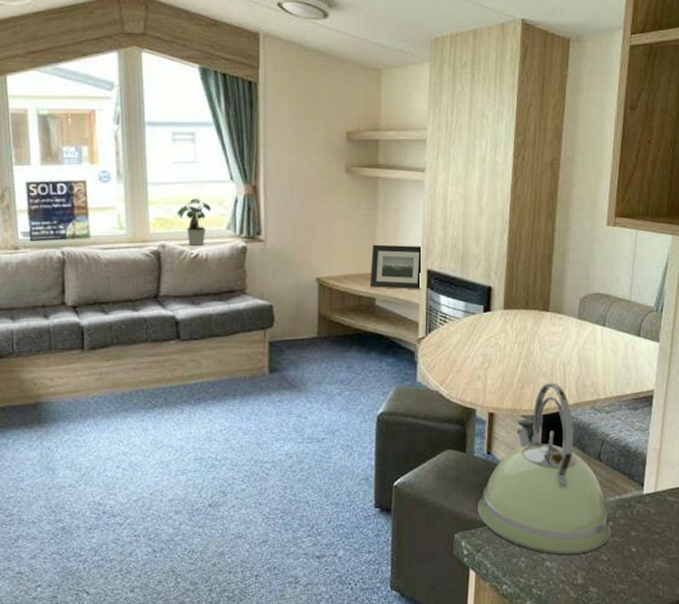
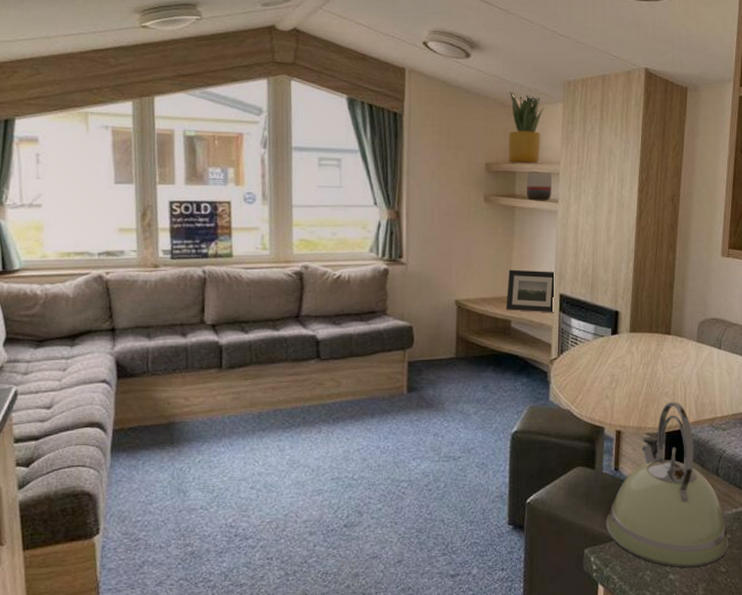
potted plant: present [177,198,211,246] -> none [321,221,354,267]
planter: none [370,53,409,131] -> present [508,92,544,164]
vase: none [391,136,418,171] -> present [527,169,552,201]

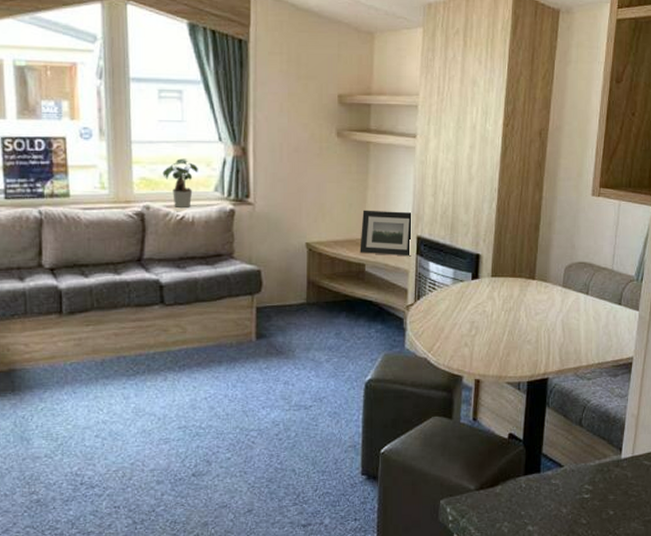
potted plant: none [321,221,354,267] -> present [162,158,198,208]
planter: present [508,92,544,164] -> none [362,16,402,95]
vase: present [527,169,552,201] -> none [383,101,410,136]
kettle: present [606,402,728,568] -> none [463,350,590,520]

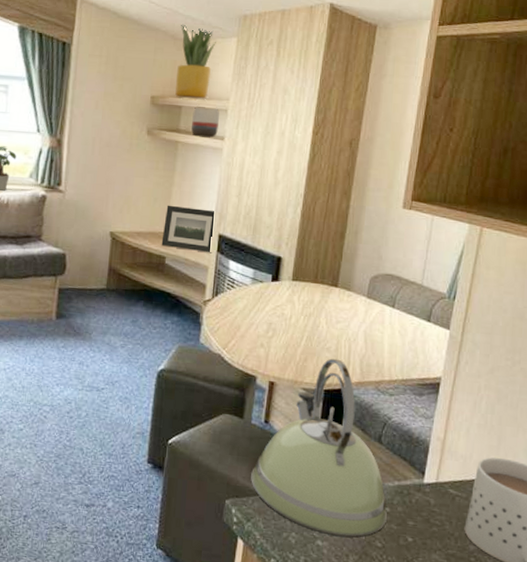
planter: none [362,16,402,95] -> present [175,25,216,99]
vase: none [383,101,410,136] -> present [191,104,219,138]
kettle: none [463,350,590,520] -> present [251,358,387,538]

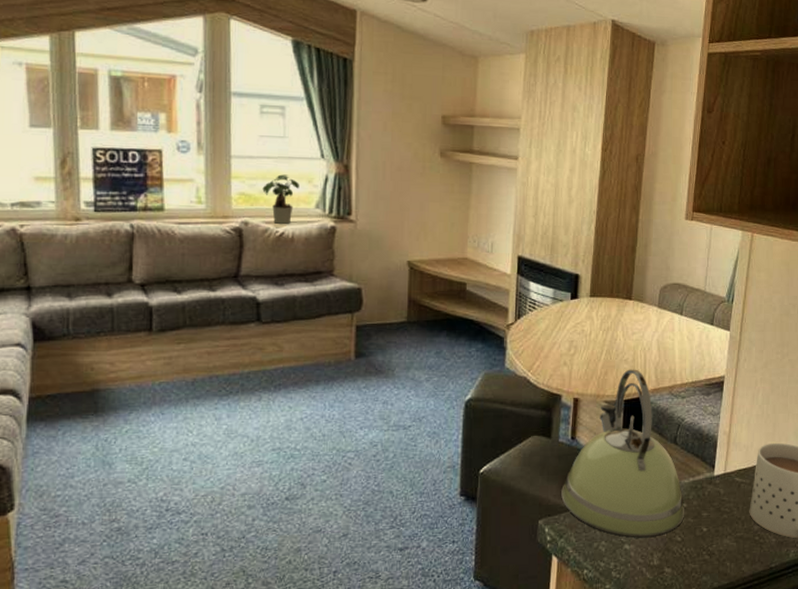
picture frame: present [161,205,214,254] -> none [461,229,513,276]
planter: present [175,25,216,99] -> none [466,40,505,118]
vase: present [191,104,219,138] -> none [485,123,512,158]

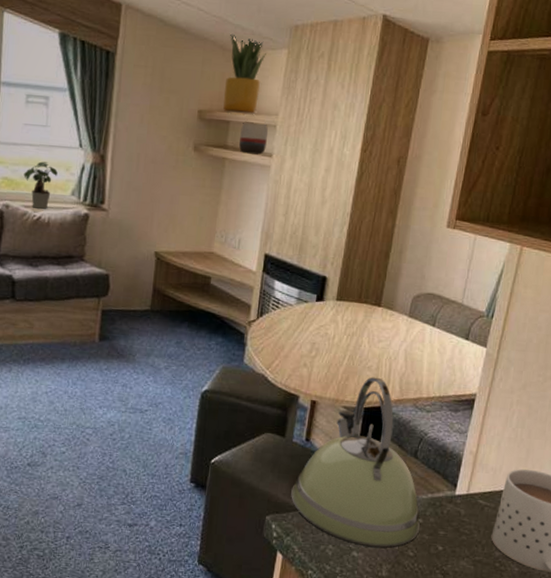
planter: none [466,40,505,118] -> present [223,35,266,114]
vase: none [485,123,512,158] -> present [239,119,268,155]

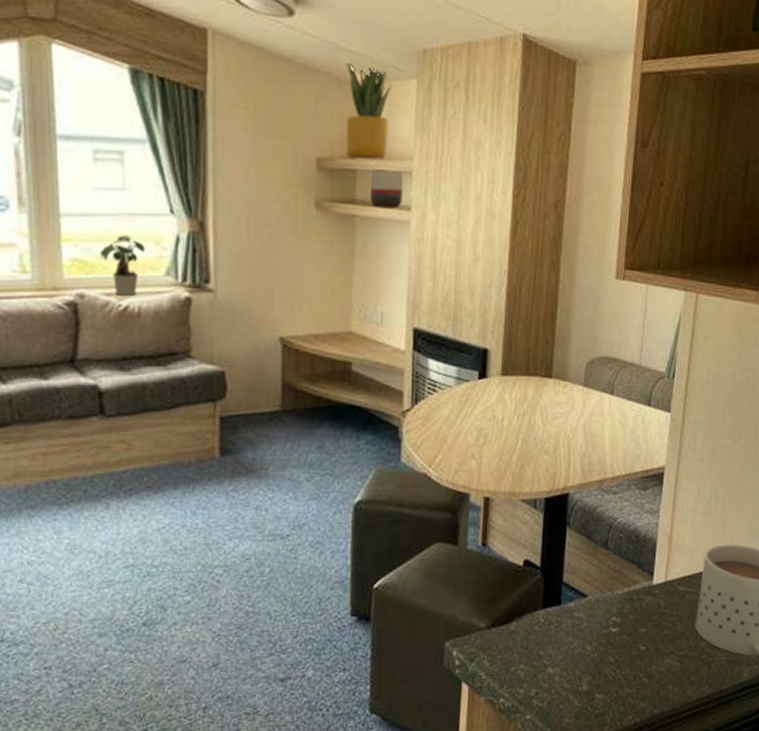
kettle: present [291,377,421,548] -> none [471,461,618,660]

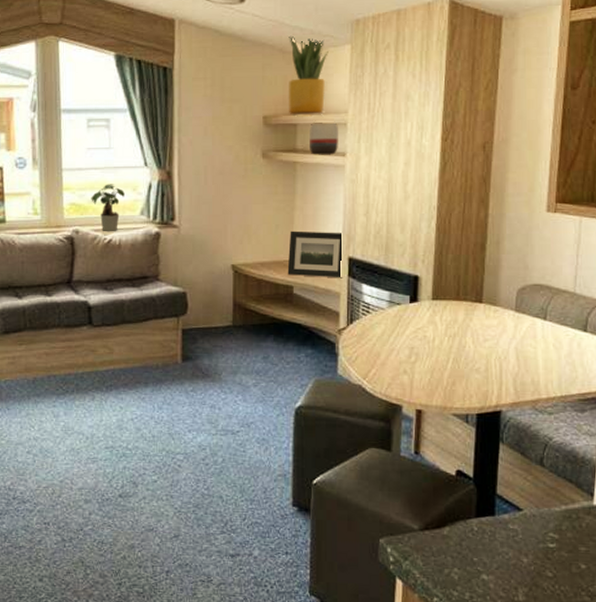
picture frame: none [345,297,407,353] -> present [287,231,343,278]

